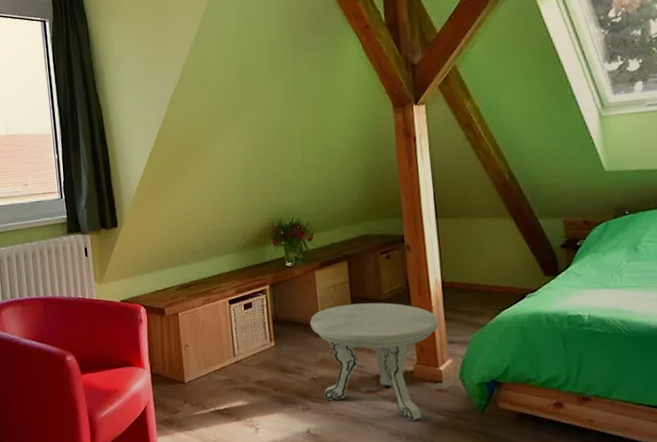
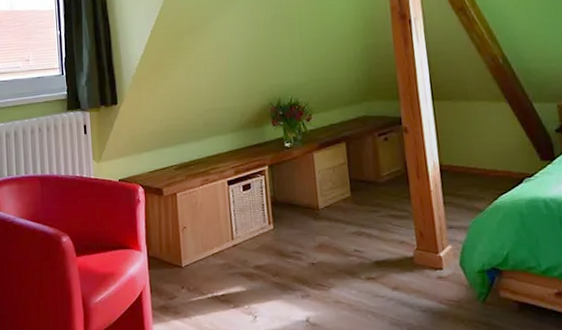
side table: present [309,302,439,421] -> none [308,185,438,310]

